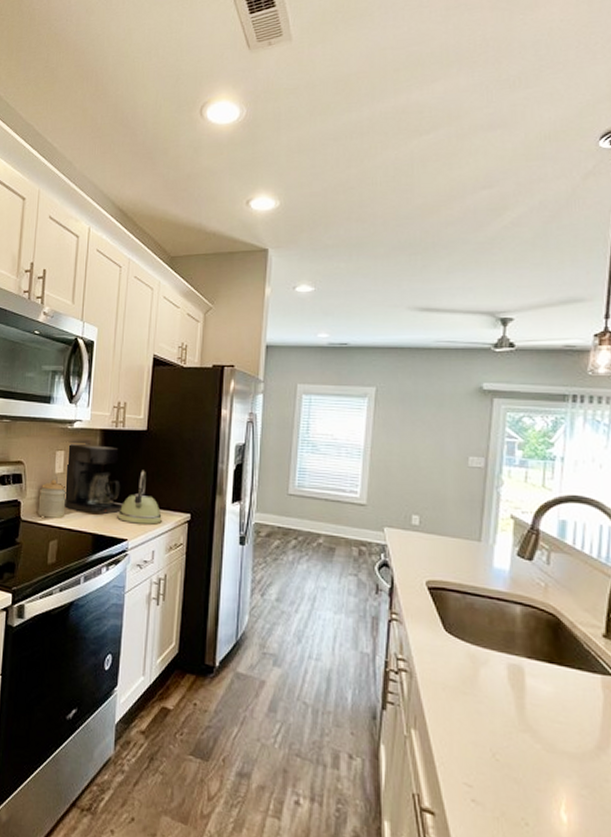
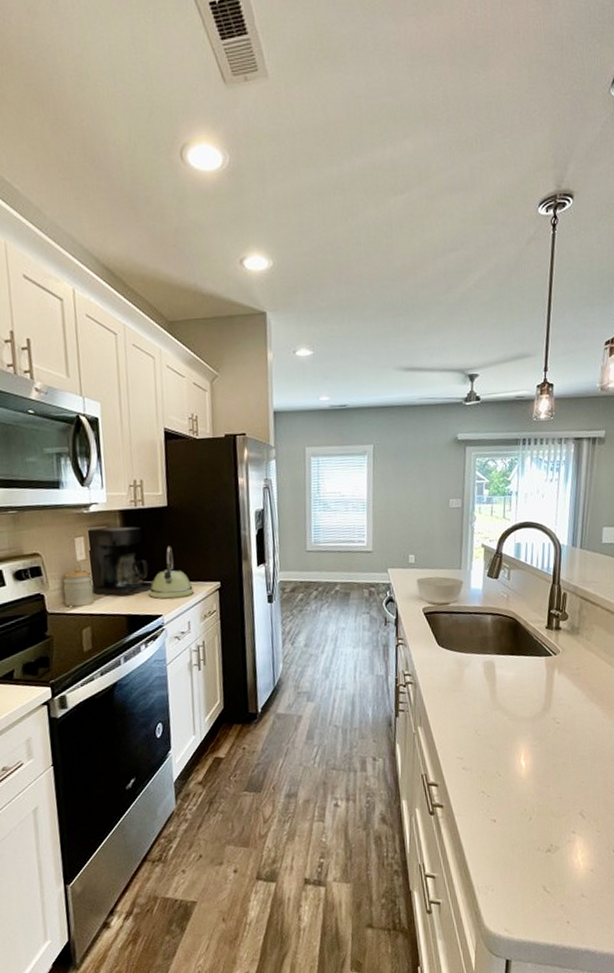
bowl: none [420,543,484,584] -> present [416,576,464,607]

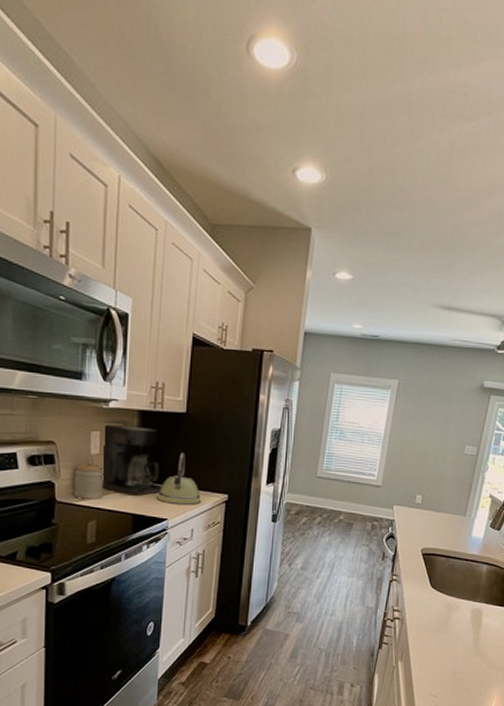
bowl: present [416,576,464,607] -> none [419,518,466,550]

